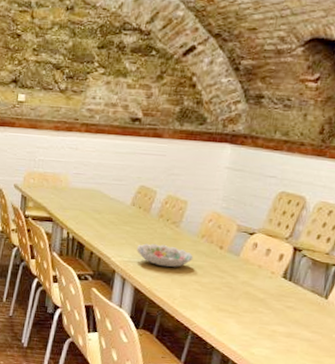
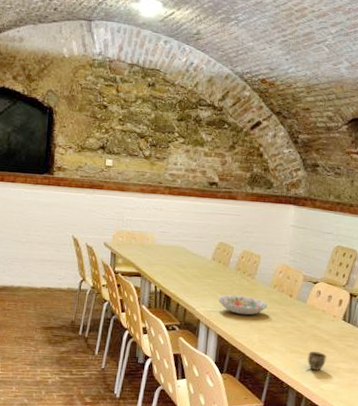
cup: none [237,311,260,333] -> present [307,351,326,371]

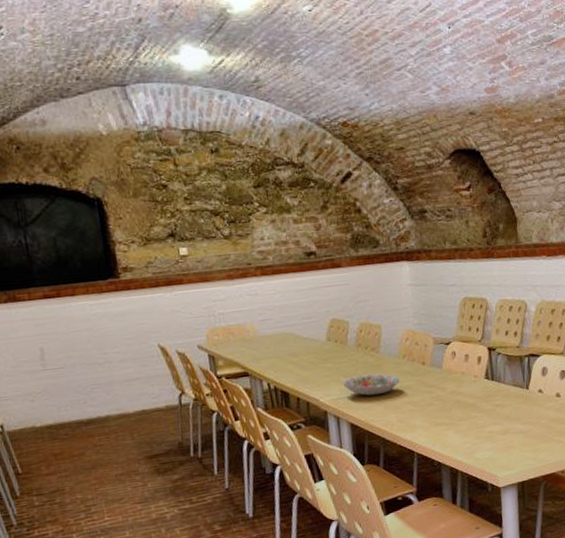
cup: present [307,351,326,371] -> none [454,419,476,441]

